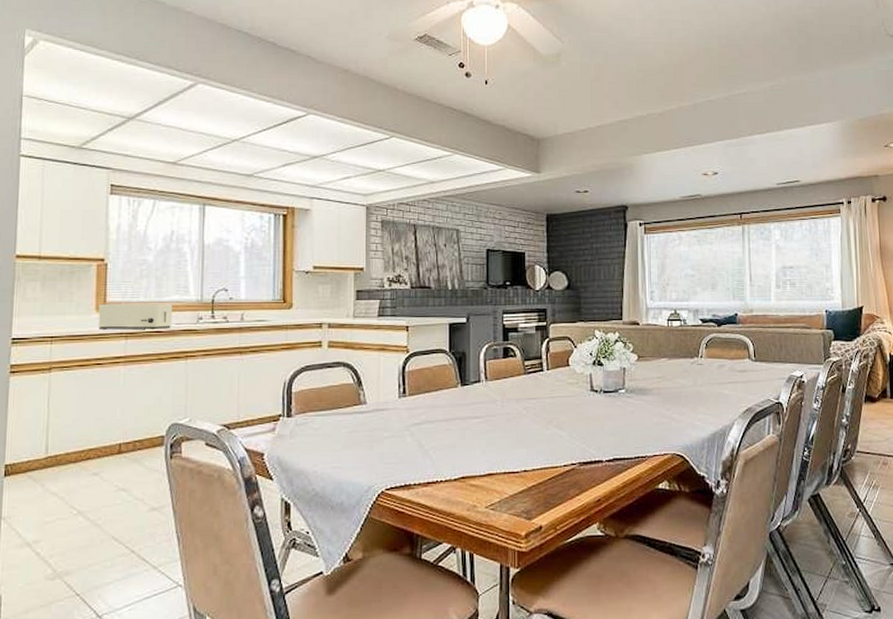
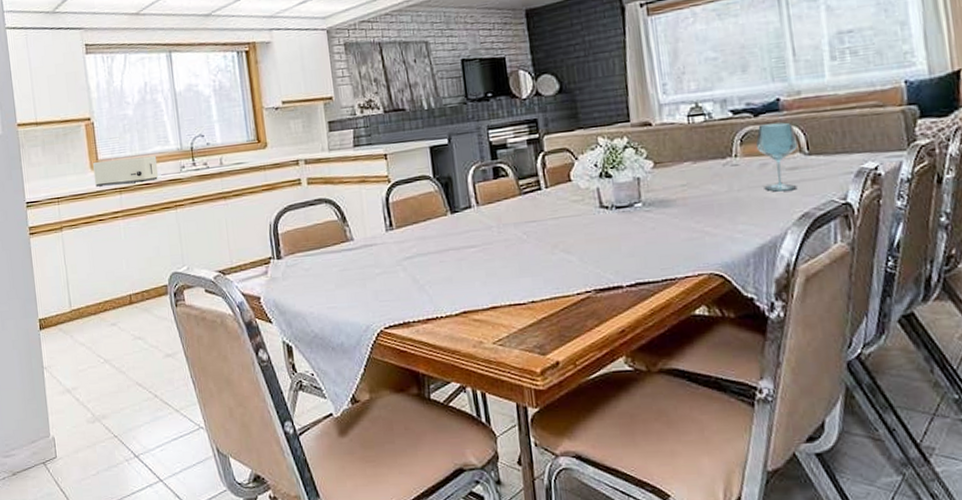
wine glass: none [717,333,748,389] -> present [755,122,799,192]

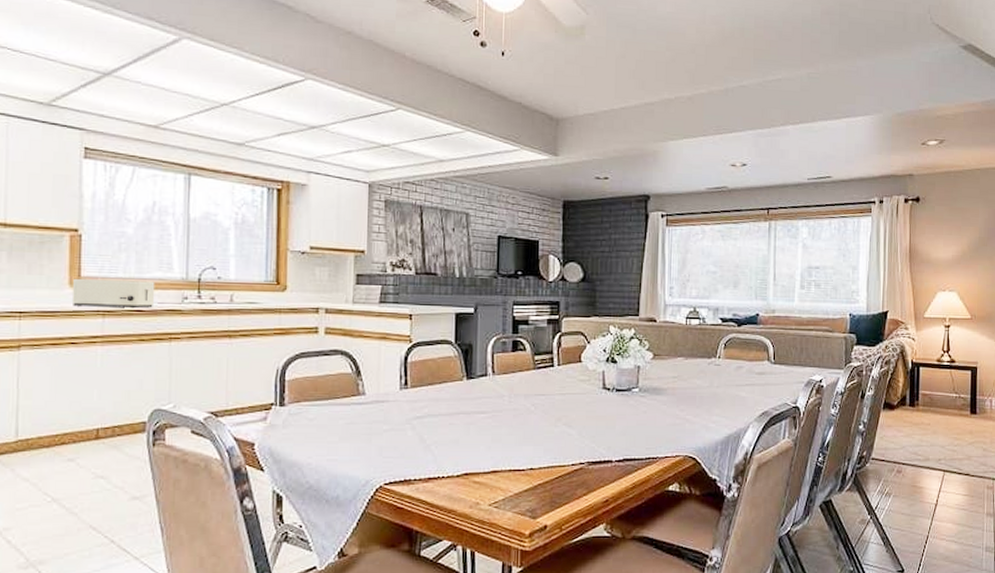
wine glass: present [755,122,799,192] -> none [735,334,768,391]

